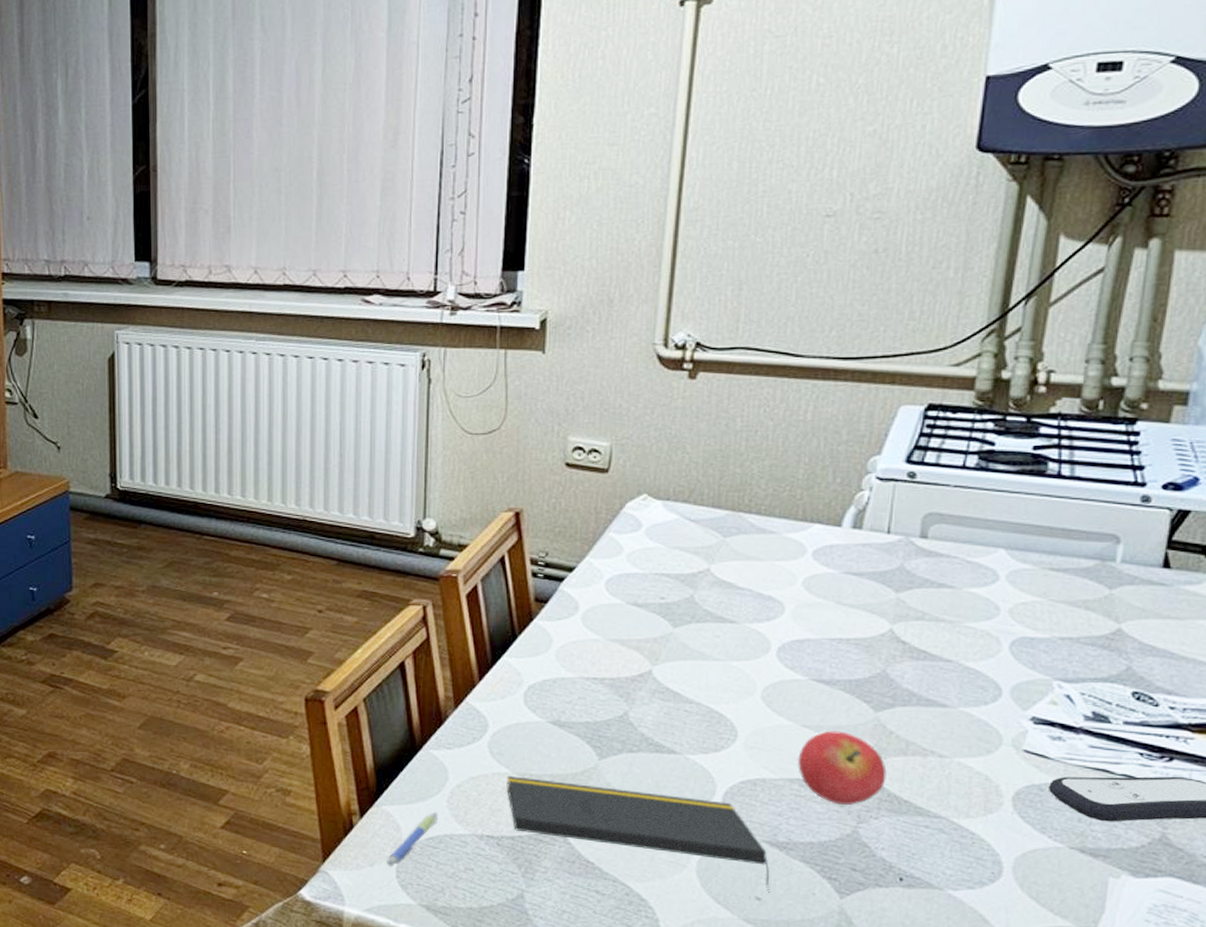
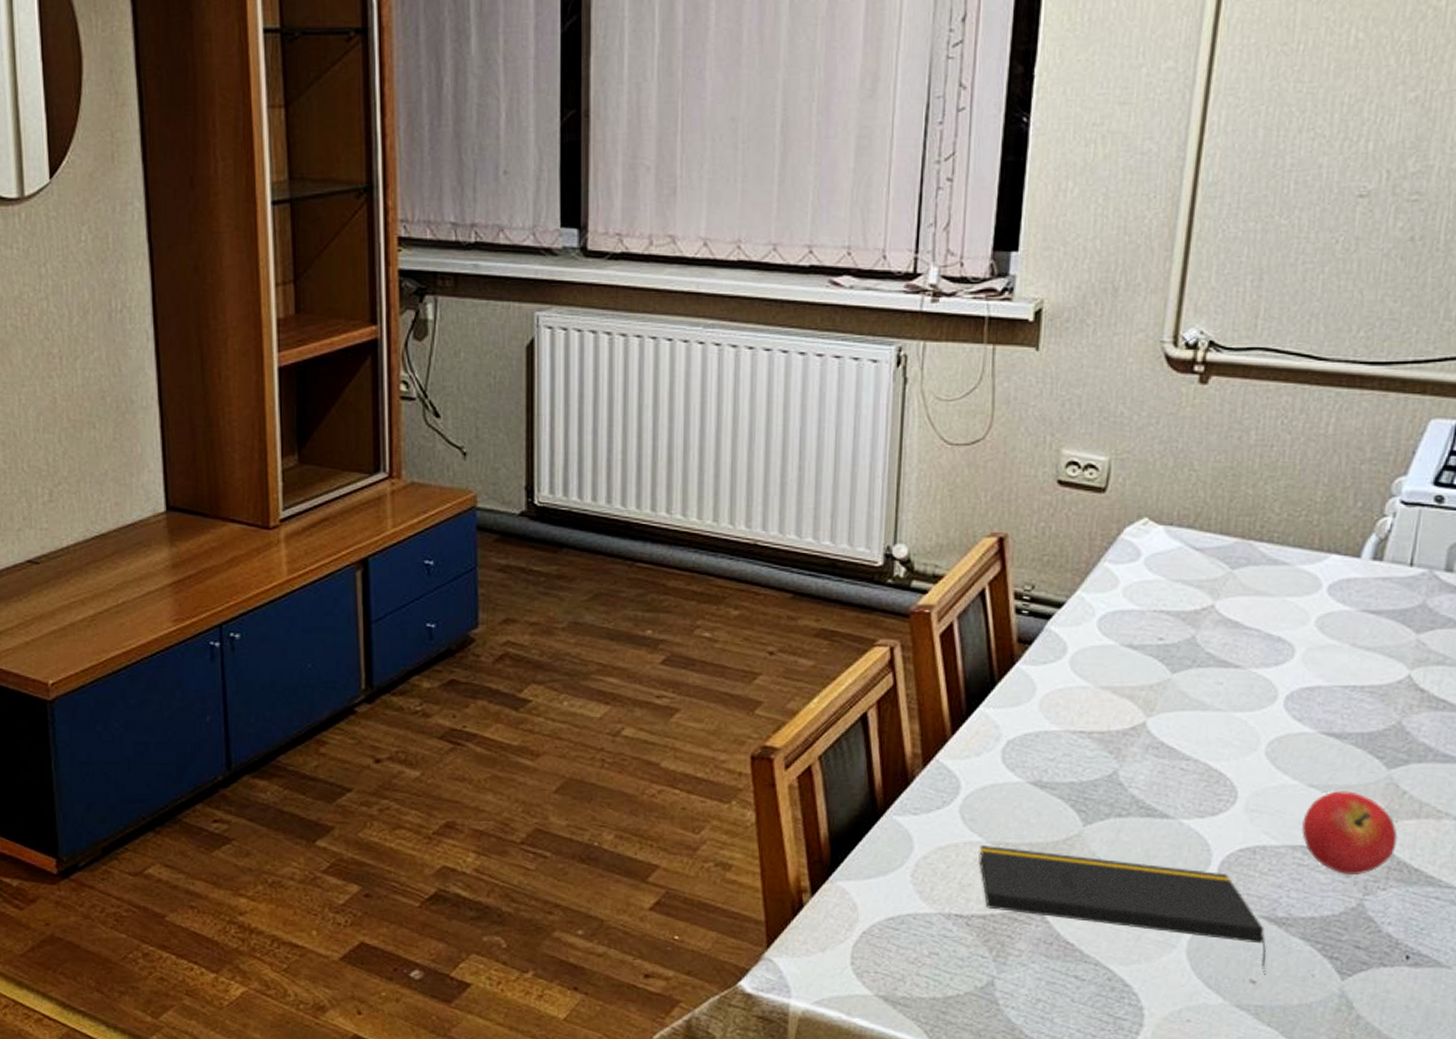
pen: present [387,812,439,867] -> none [841,888,901,952]

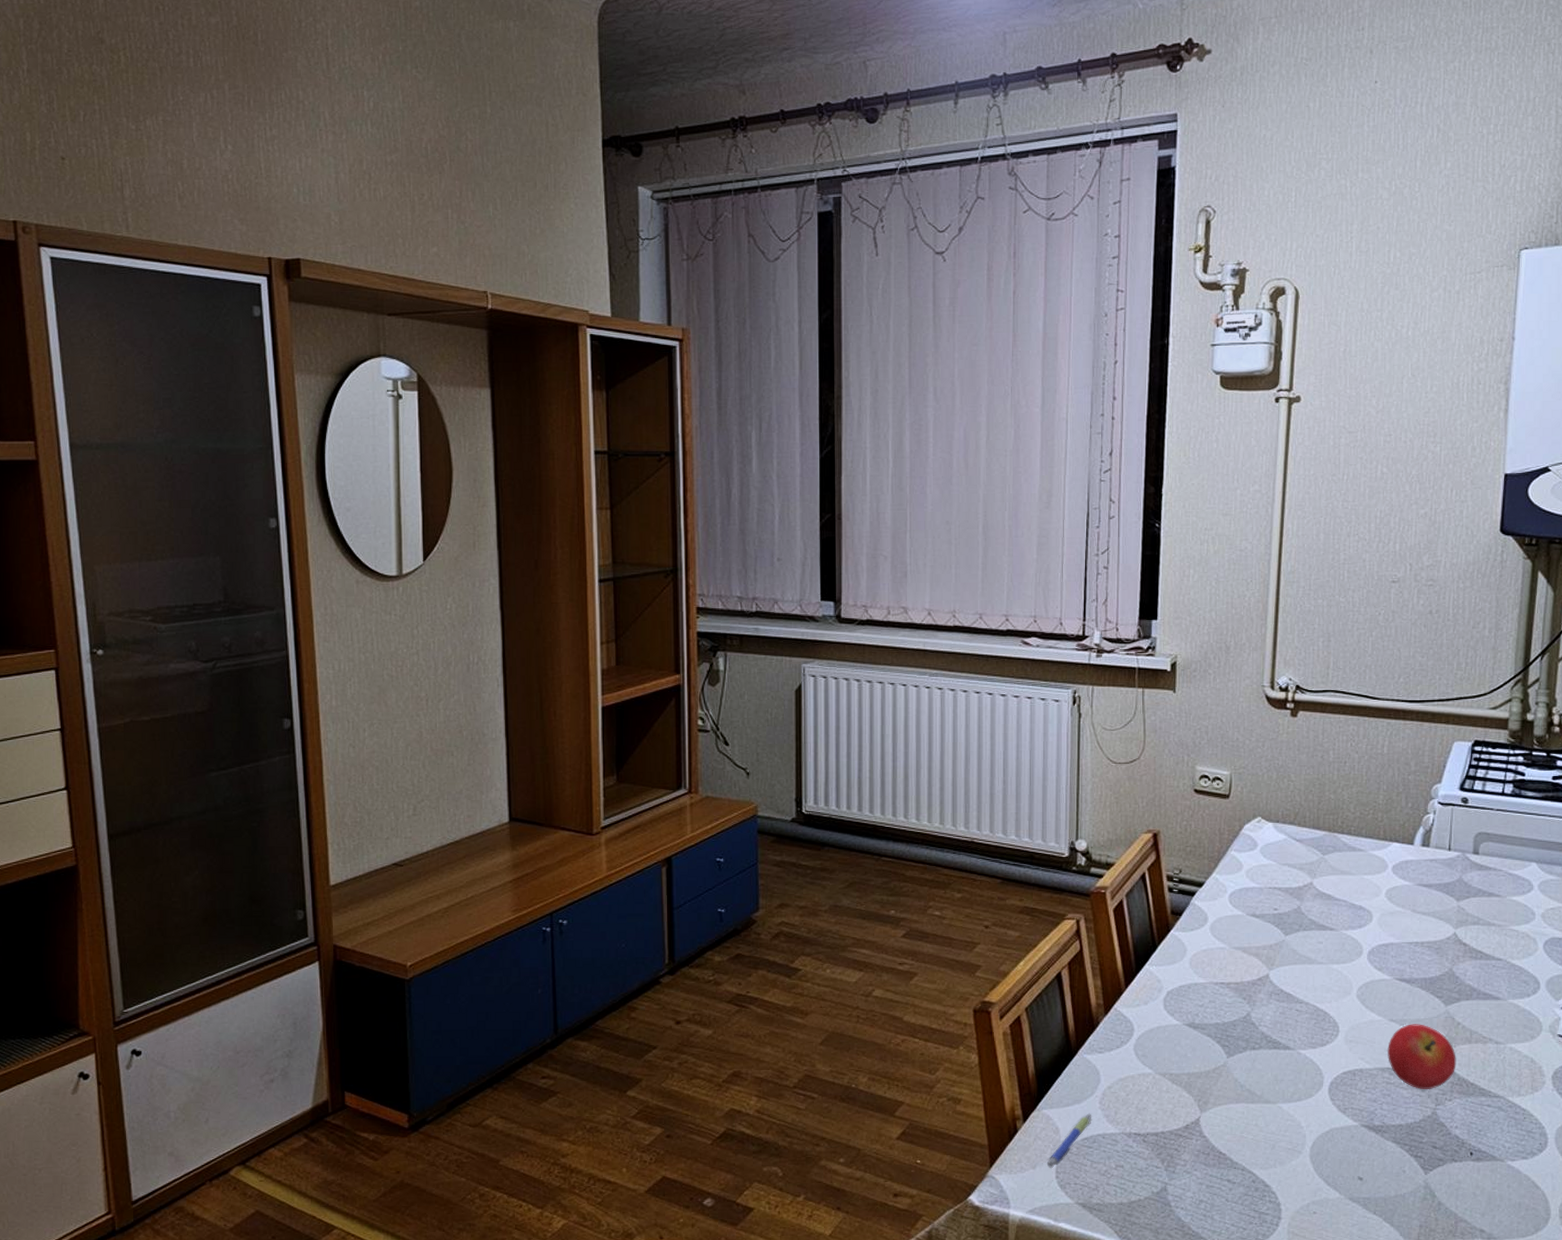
pen: none [841,888,901,952] -> present [1048,1113,1092,1168]
notepad: present [978,845,1267,975] -> none [1150,1076,1370,1173]

